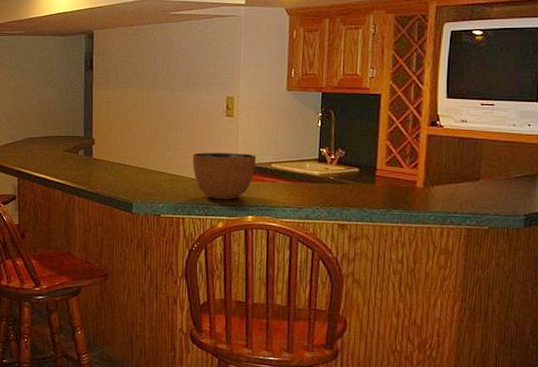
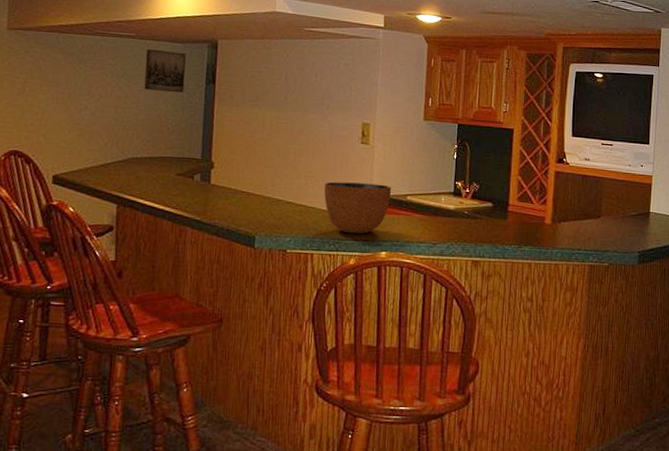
wall art: none [34,43,68,80] -> present [144,49,186,93]

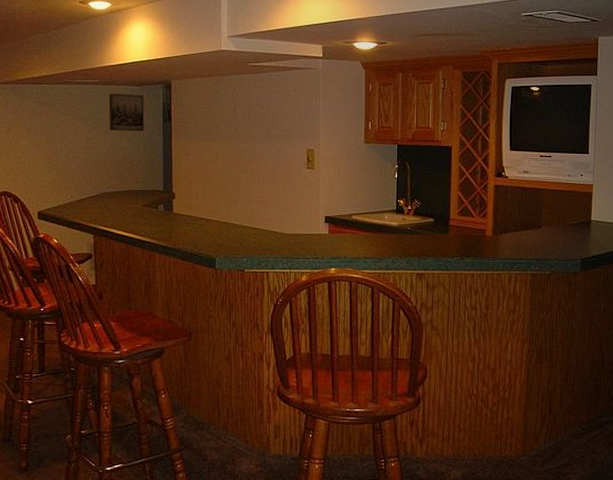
bowl: present [324,181,392,234] -> none [275,205,338,253]

